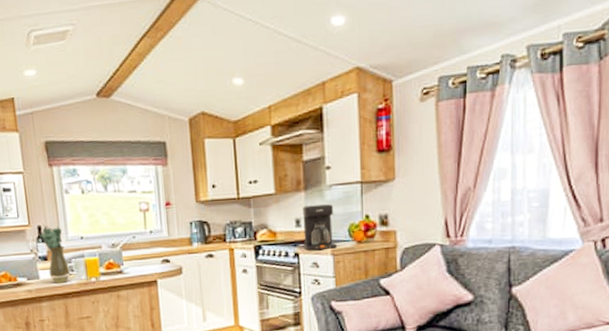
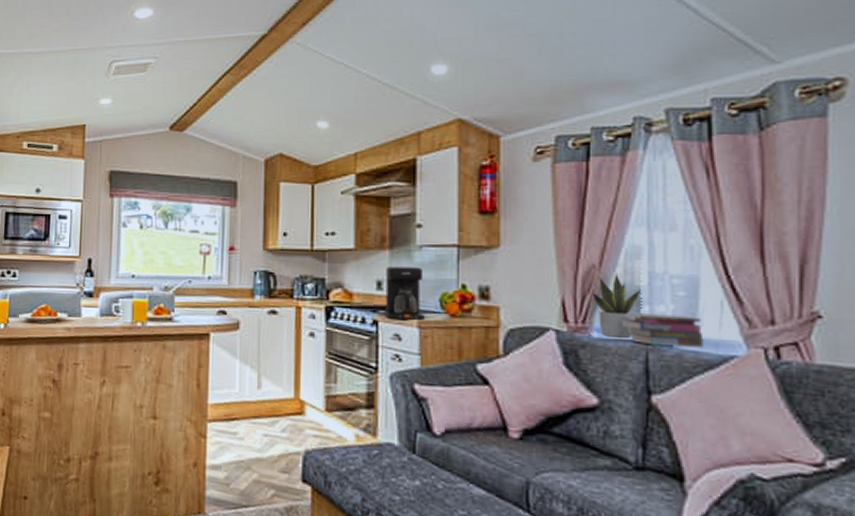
vase: present [39,224,71,284] -> none [88,257,116,325]
potted plant: none [468,193,506,247] -> present [592,273,642,339]
books: none [492,221,551,249] -> present [623,313,704,348]

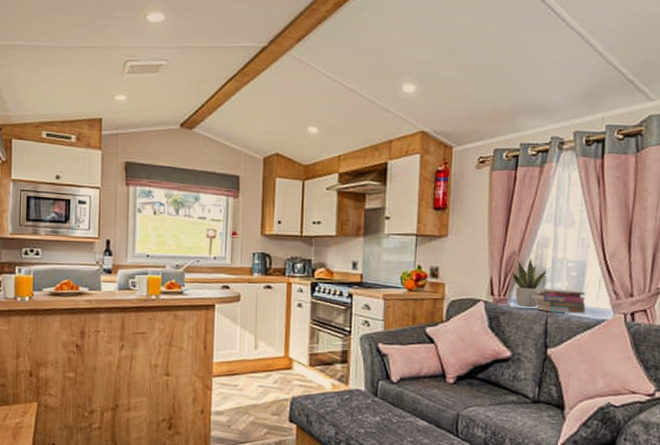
coffee maker: present [384,266,425,320] -> none [357,250,389,294]

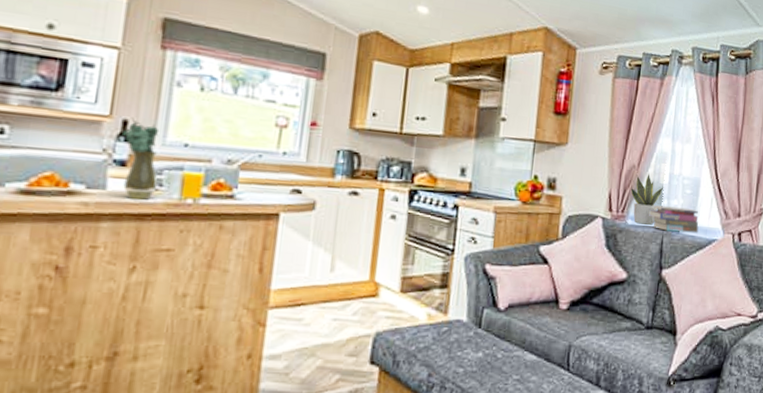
vase: none [107,239,132,298] -> present [121,119,160,200]

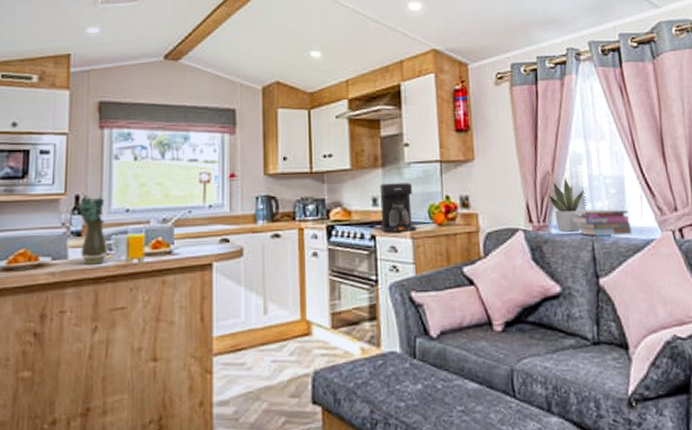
coffee maker: none [464,155,504,206] -> present [380,183,416,233]

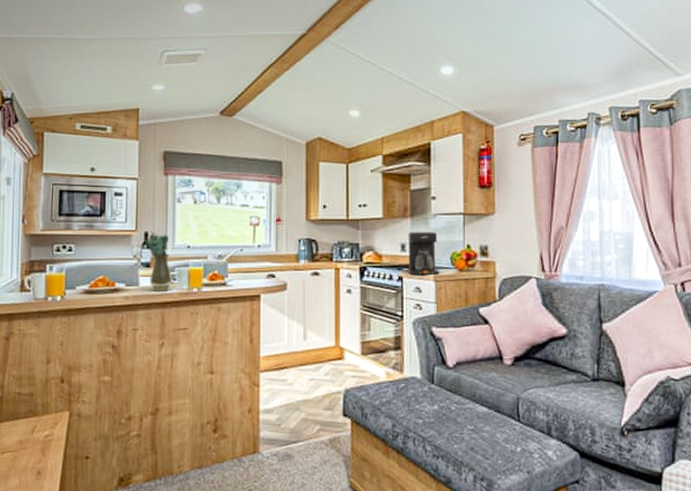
potted plant: present [548,178,585,233] -> none [561,233,595,283]
books: present [573,209,632,236] -> none [583,262,637,286]

